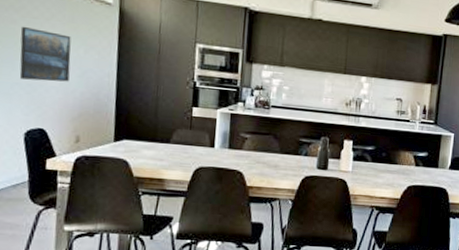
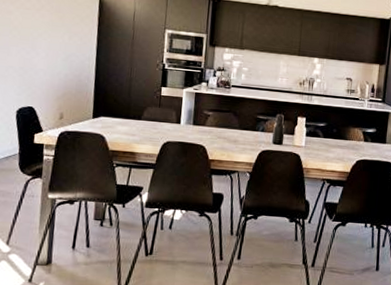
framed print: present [19,26,71,82] -> none [13,16,58,65]

